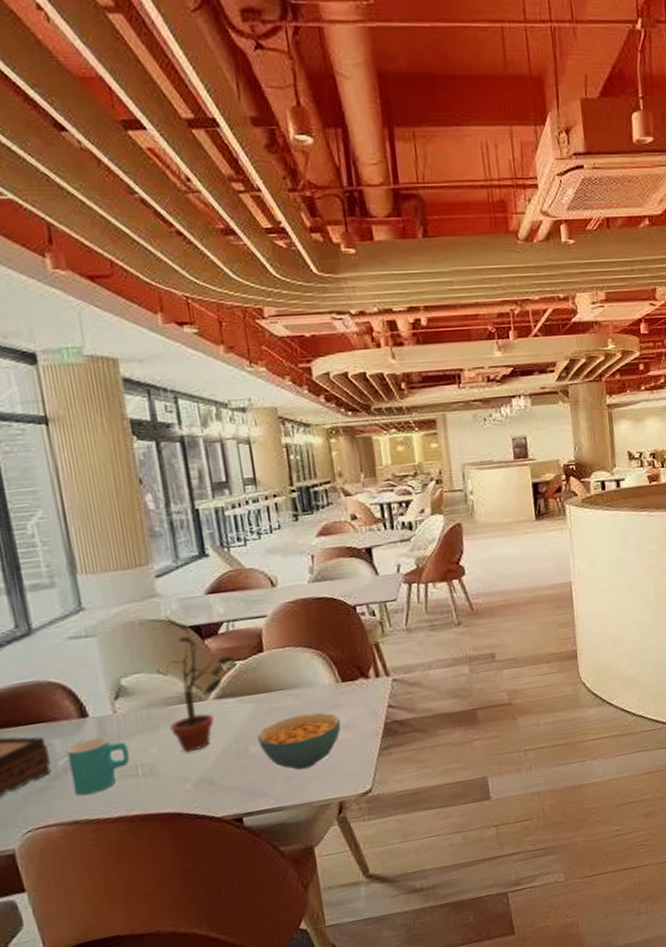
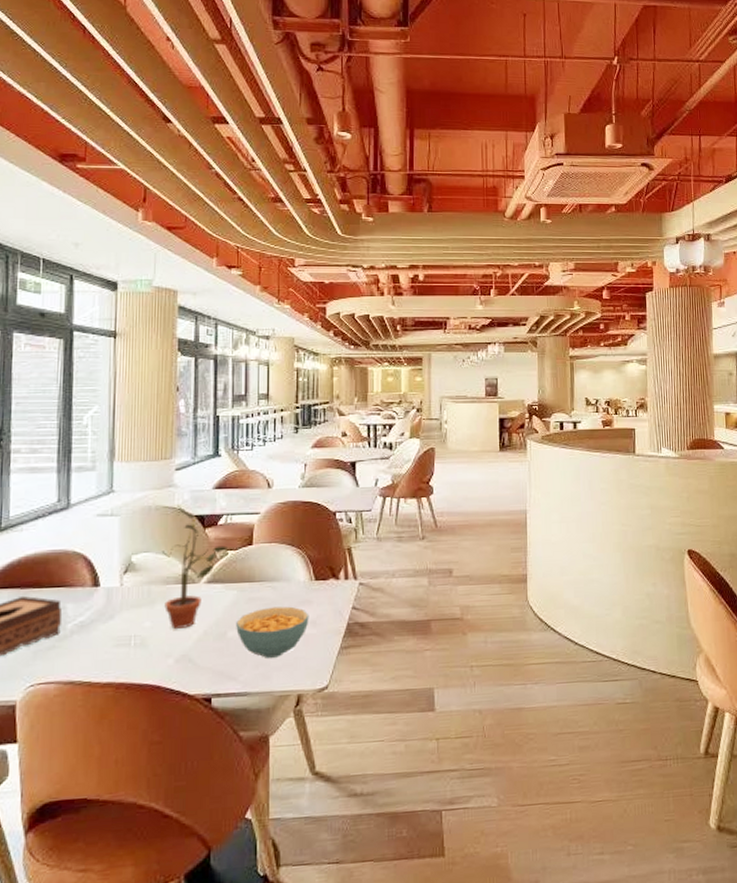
cup: present [66,737,130,796] -> none [75,606,127,658]

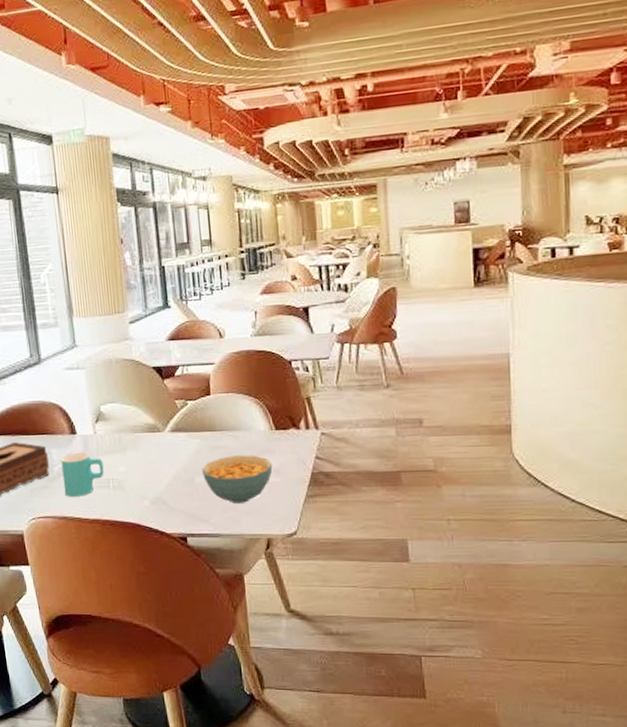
cup: none [75,606,127,658] -> present [60,452,105,497]
potted plant: present [161,504,227,630] -> none [126,357,186,475]

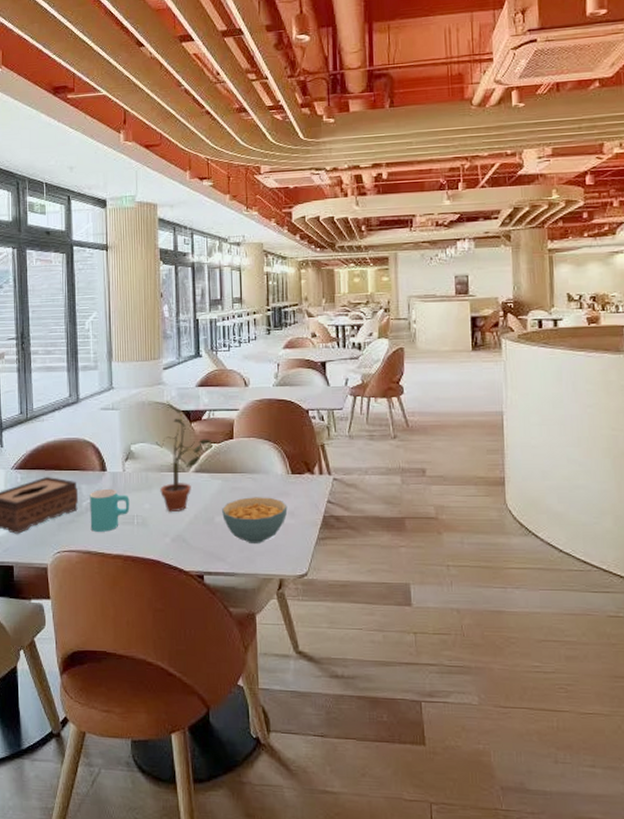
potted plant: none [126,357,186,475] -> present [155,400,211,513]

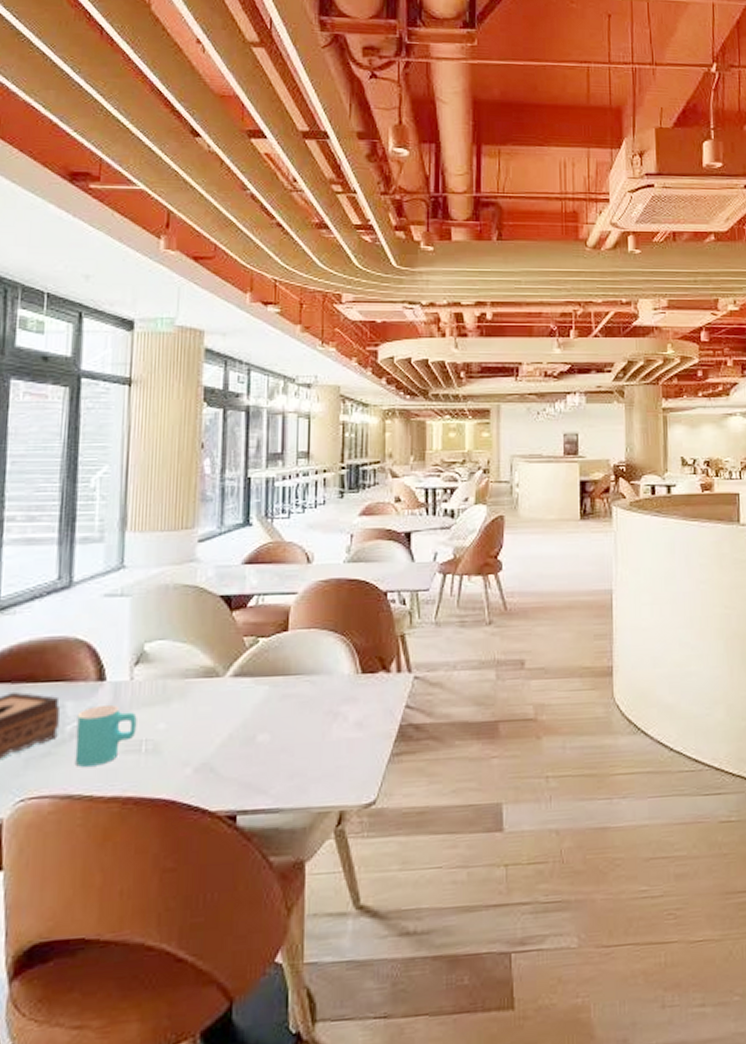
potted plant: present [155,400,211,513] -> none [180,583,258,733]
cereal bowl: present [222,497,288,543] -> none [267,704,355,767]

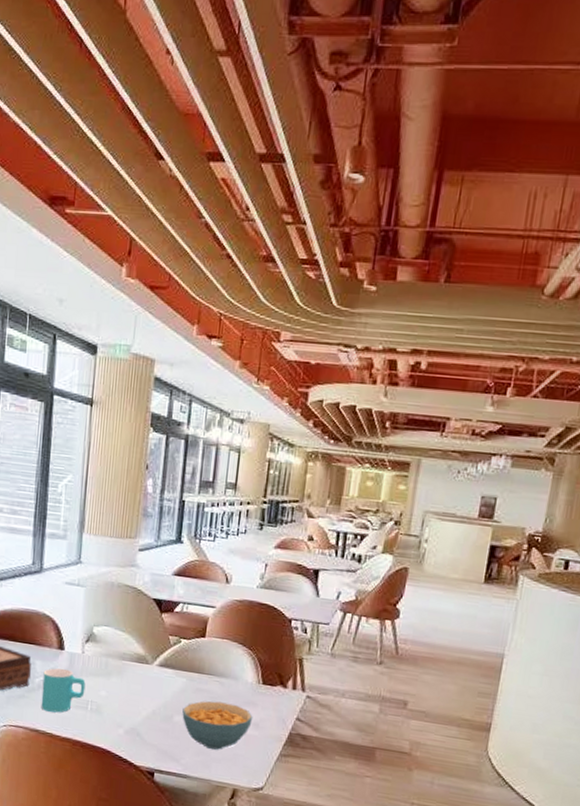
cereal bowl: none [267,704,355,767] -> present [182,701,253,750]

